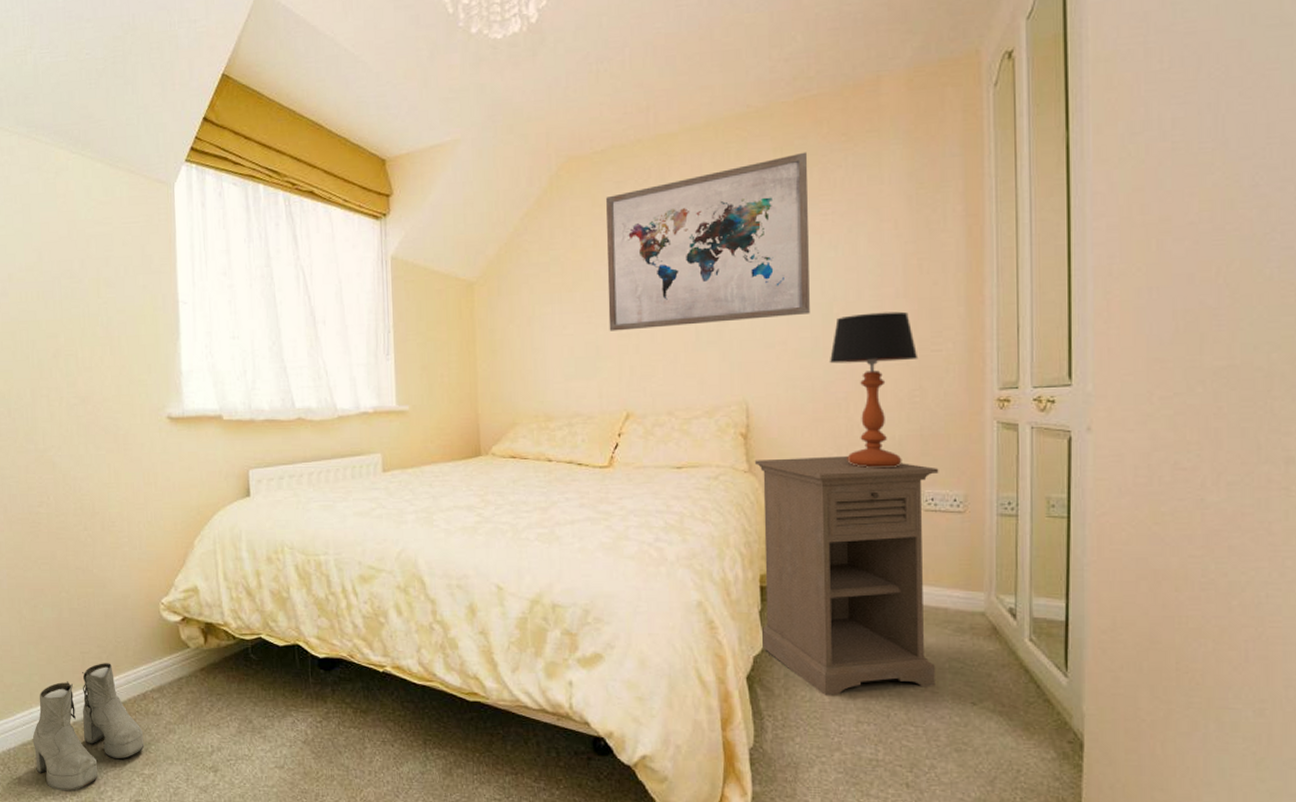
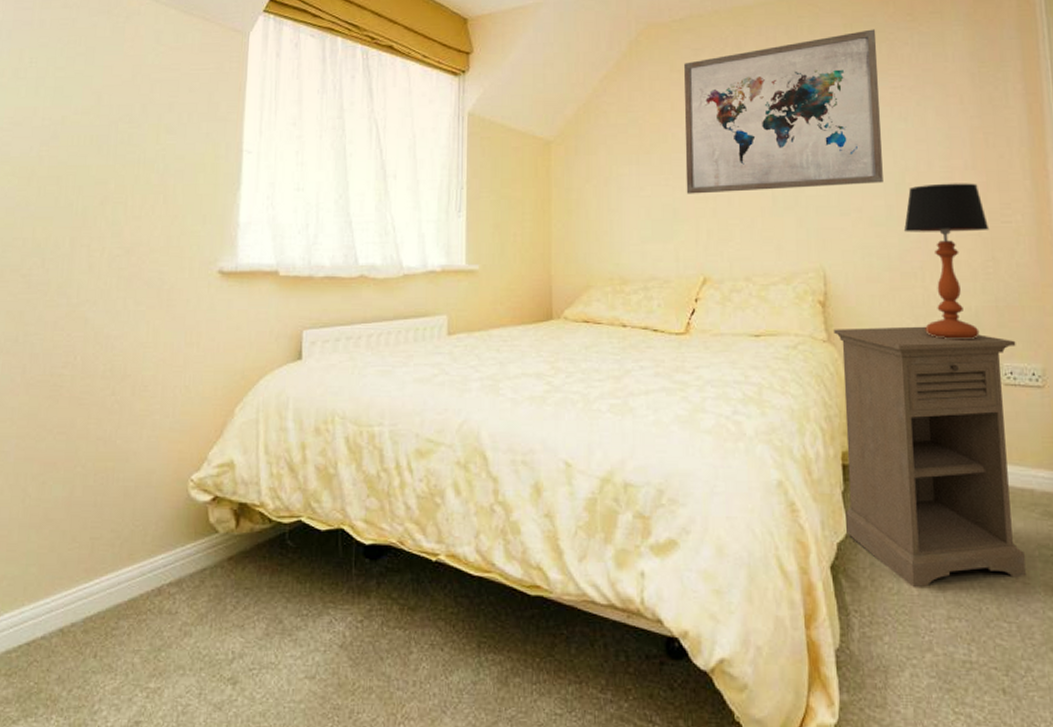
boots: present [32,663,145,792] -> none [19,551,153,712]

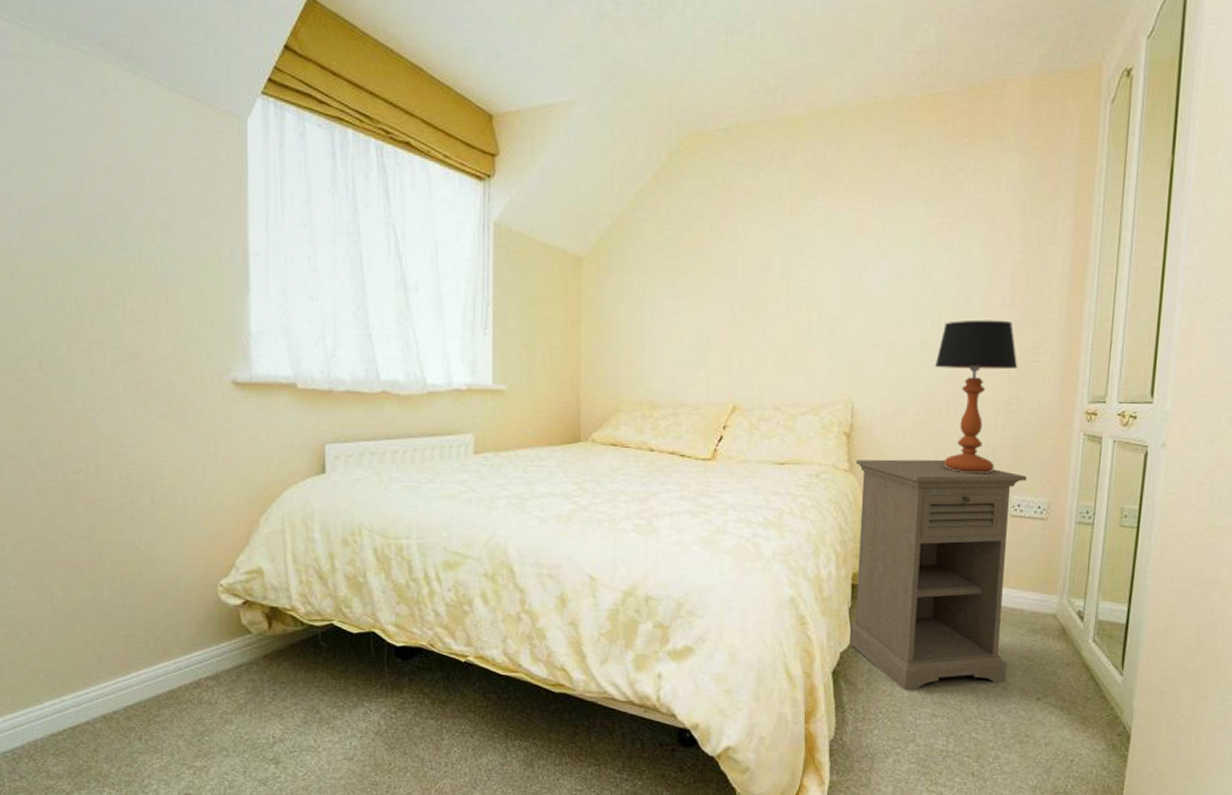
wall art: present [684,29,883,194] -> none [721,151,931,321]

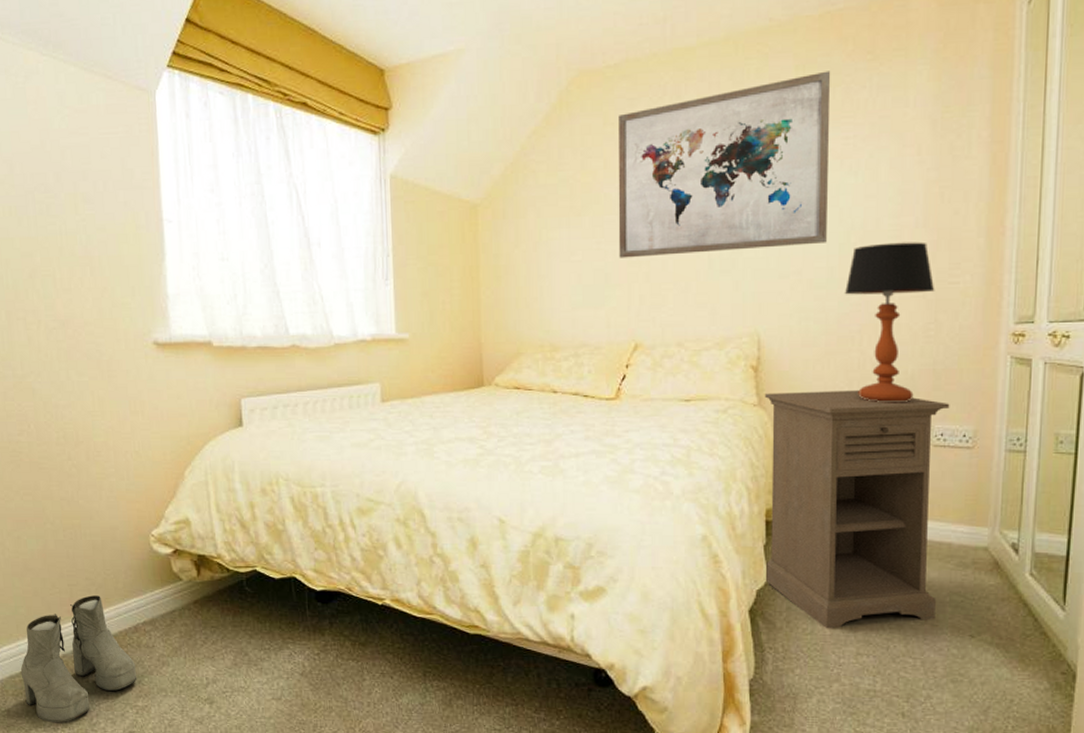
boots: none [64,648,196,785] -> present [20,595,137,724]
wall art: none [721,151,931,321] -> present [618,71,831,258]

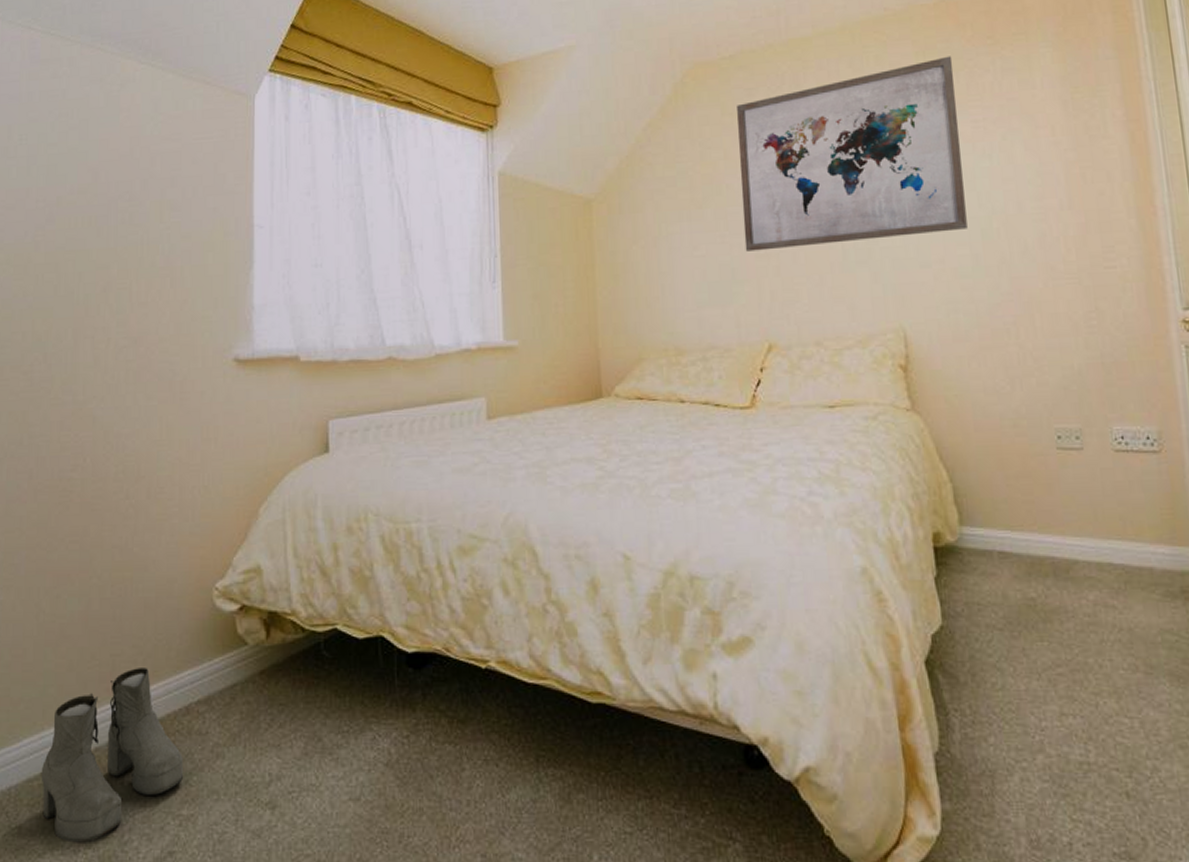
nightstand: present [765,389,950,629] -> none [918,388,1148,683]
table lamp: present [844,242,935,403] -> none [992,224,1091,403]

